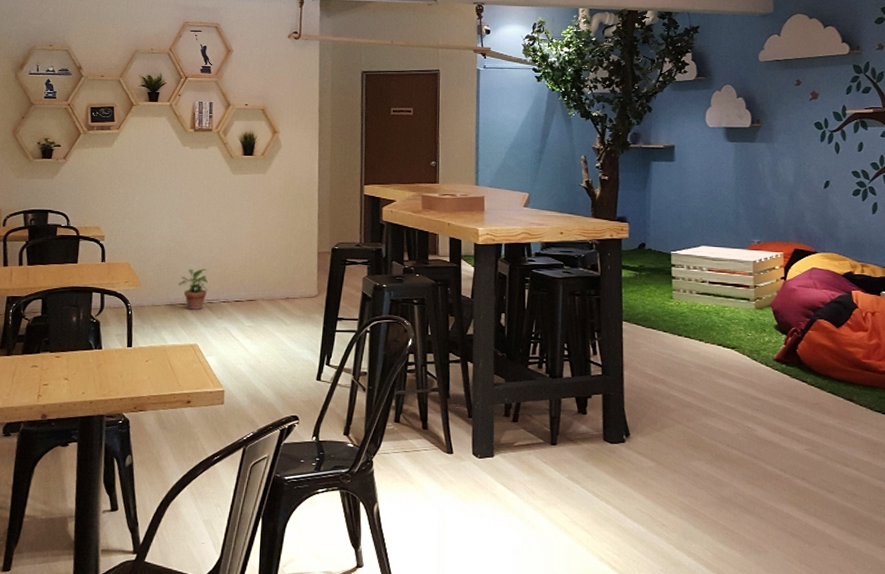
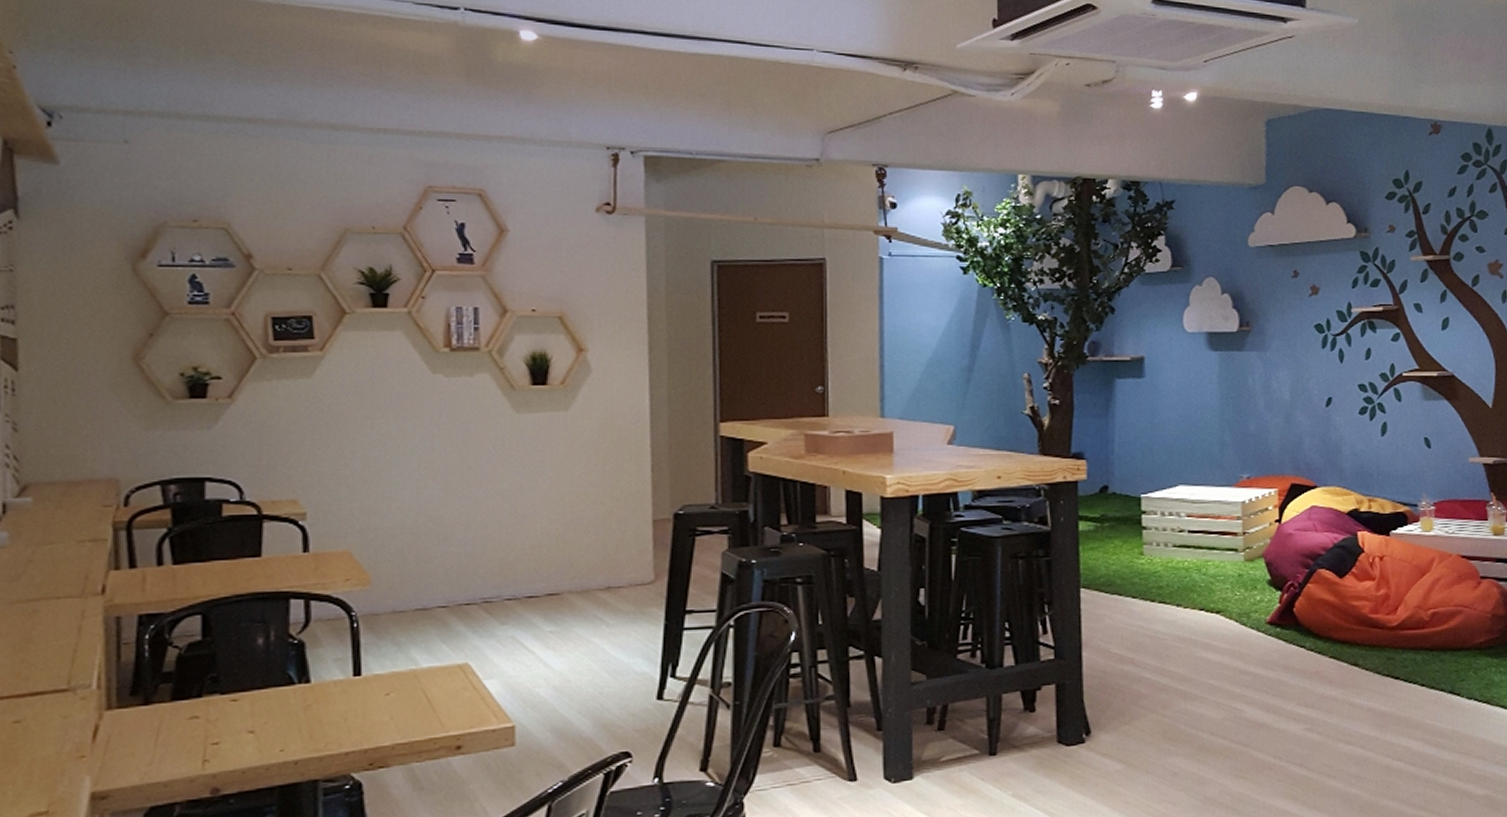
potted plant: present [178,268,209,310] -> none [434,553,483,614]

